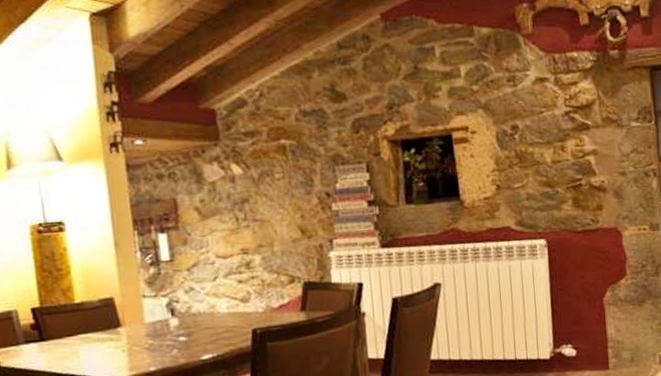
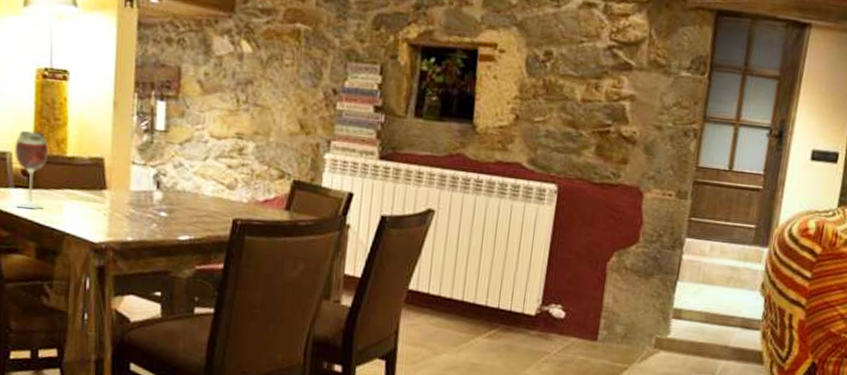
wineglass: none [19,285,59,362] -> present [15,130,49,209]

